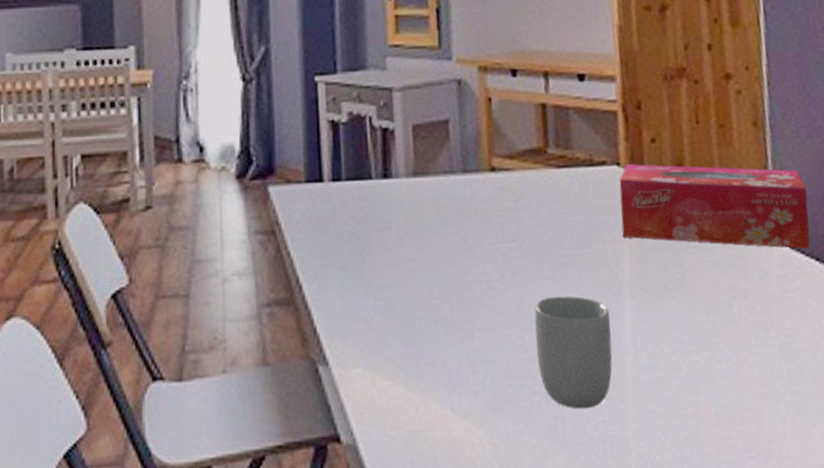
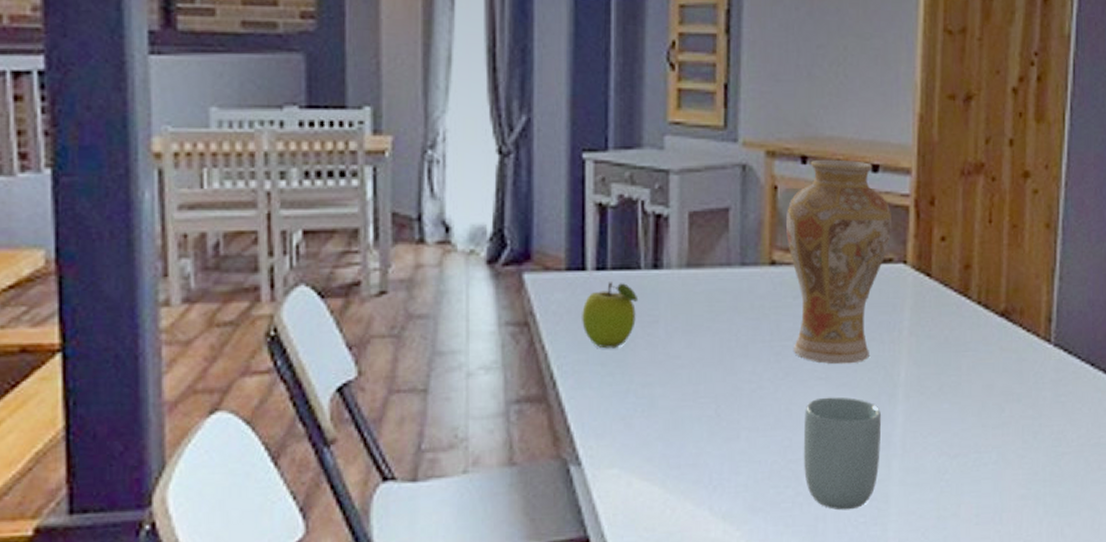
fruit: none [320,191,372,254] -> present [580,282,639,349]
vase: none [502,71,603,264] -> present [786,159,893,365]
tissue box: present [619,164,810,249] -> none [902,263,1090,354]

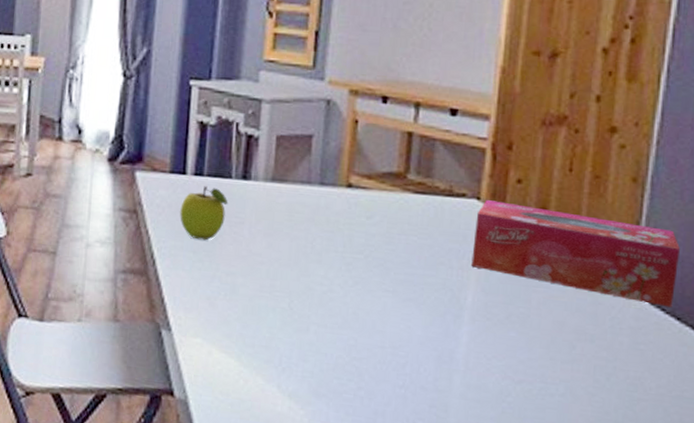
vase: present [786,159,893,365] -> none [363,100,468,283]
cup: present [803,397,881,510] -> none [367,308,445,412]
tissue box: none [902,263,1090,354] -> present [471,200,680,308]

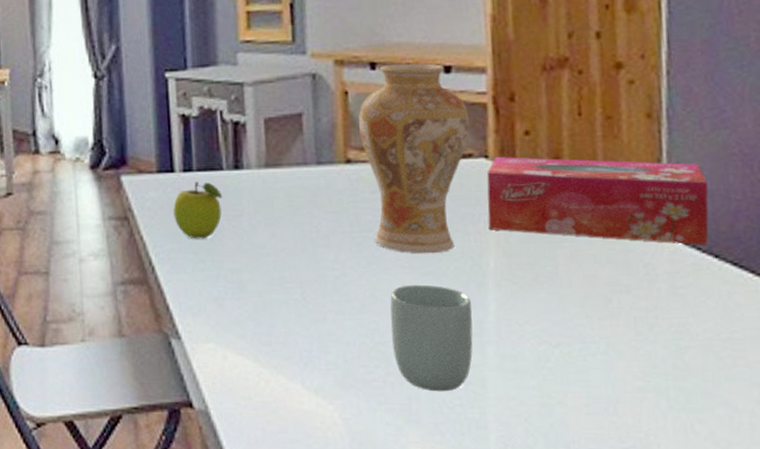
vase: none [363,100,468,283] -> present [359,63,470,254]
cup: none [367,308,445,412] -> present [390,284,473,392]

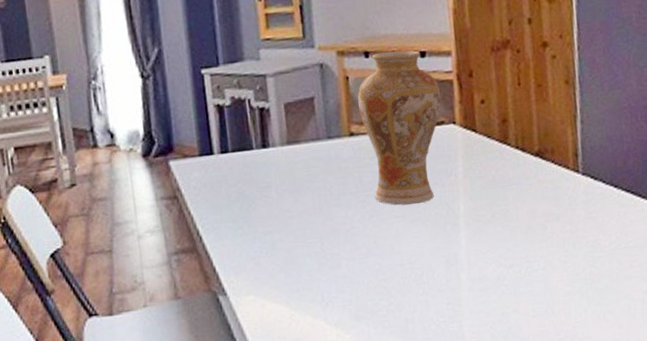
fruit: present [172,181,223,239] -> none [214,161,255,210]
cup: present [390,284,473,392] -> none [388,229,451,314]
tissue box: present [486,157,709,246] -> none [455,116,610,181]

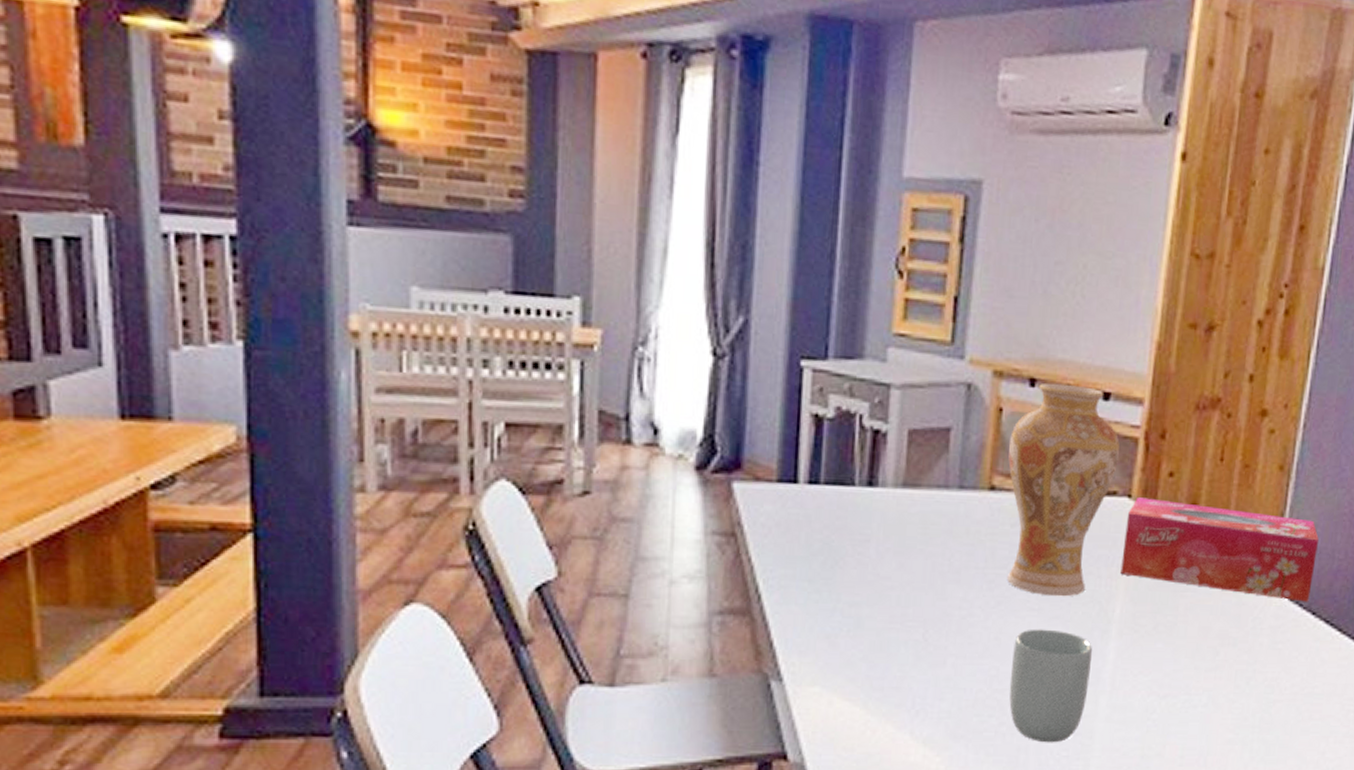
cup: none [388,229,451,314] -> present [1009,629,1092,743]
tissue box: none [455,116,610,181] -> present [1120,497,1319,602]

